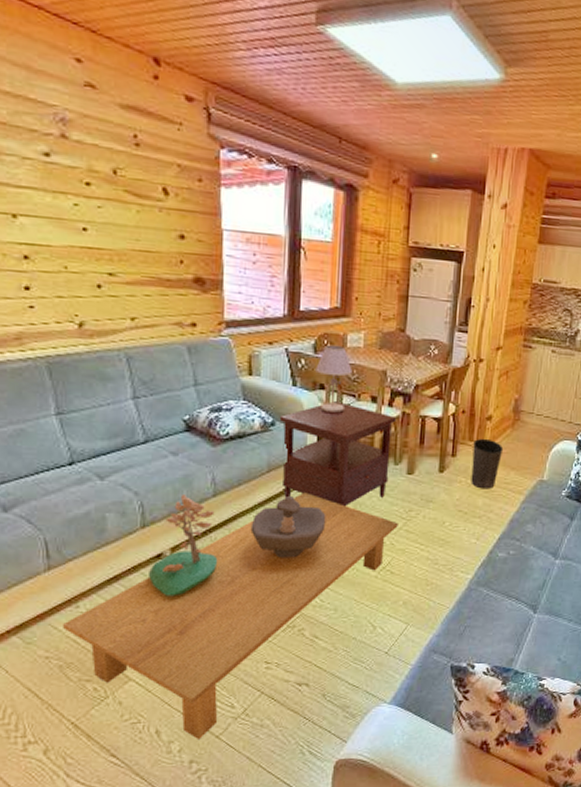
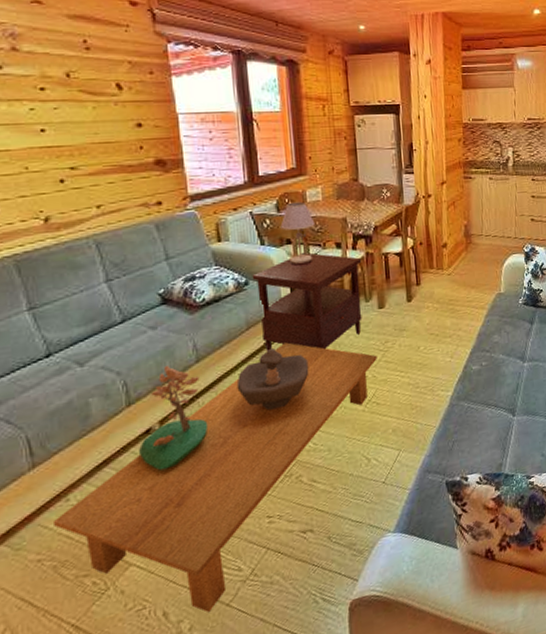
waste basket: present [471,438,504,489] -> none [434,264,462,311]

